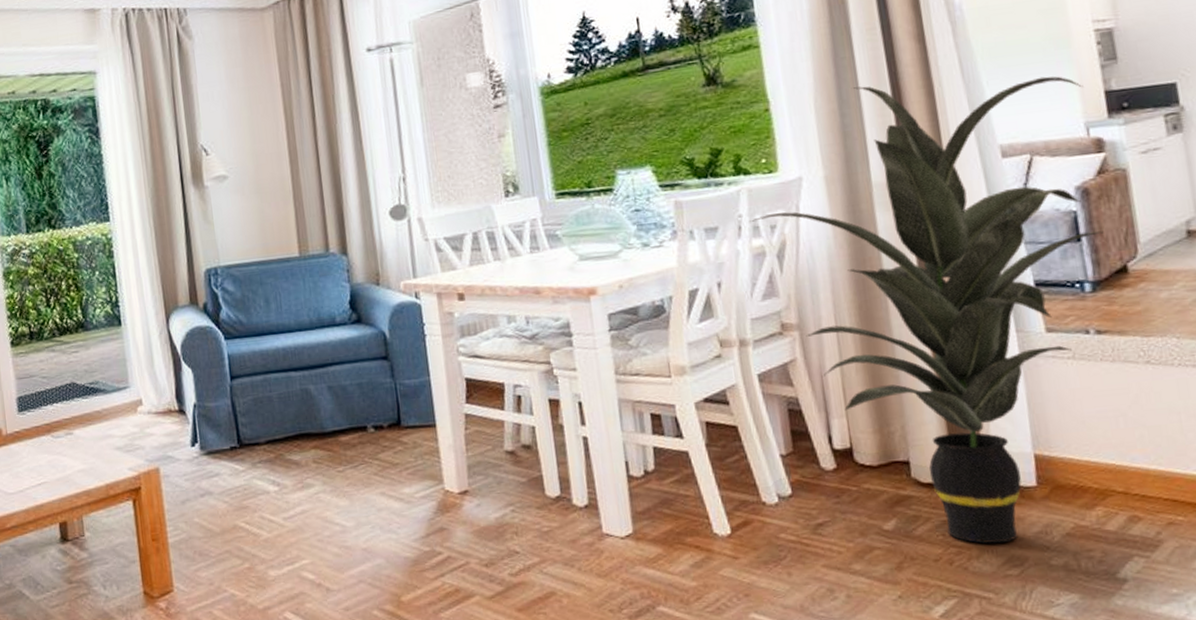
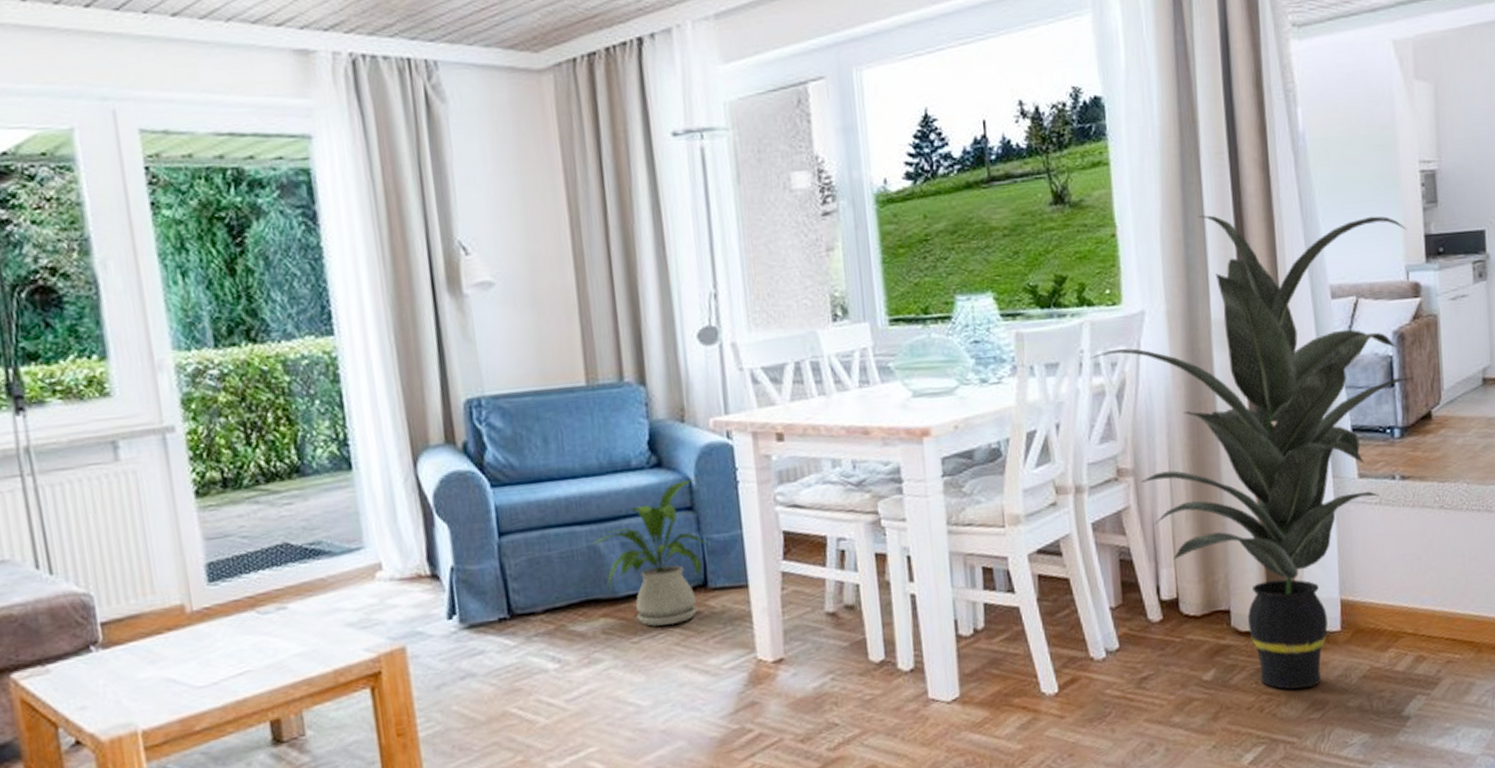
house plant: none [301,332,400,458] -> present [588,478,707,627]

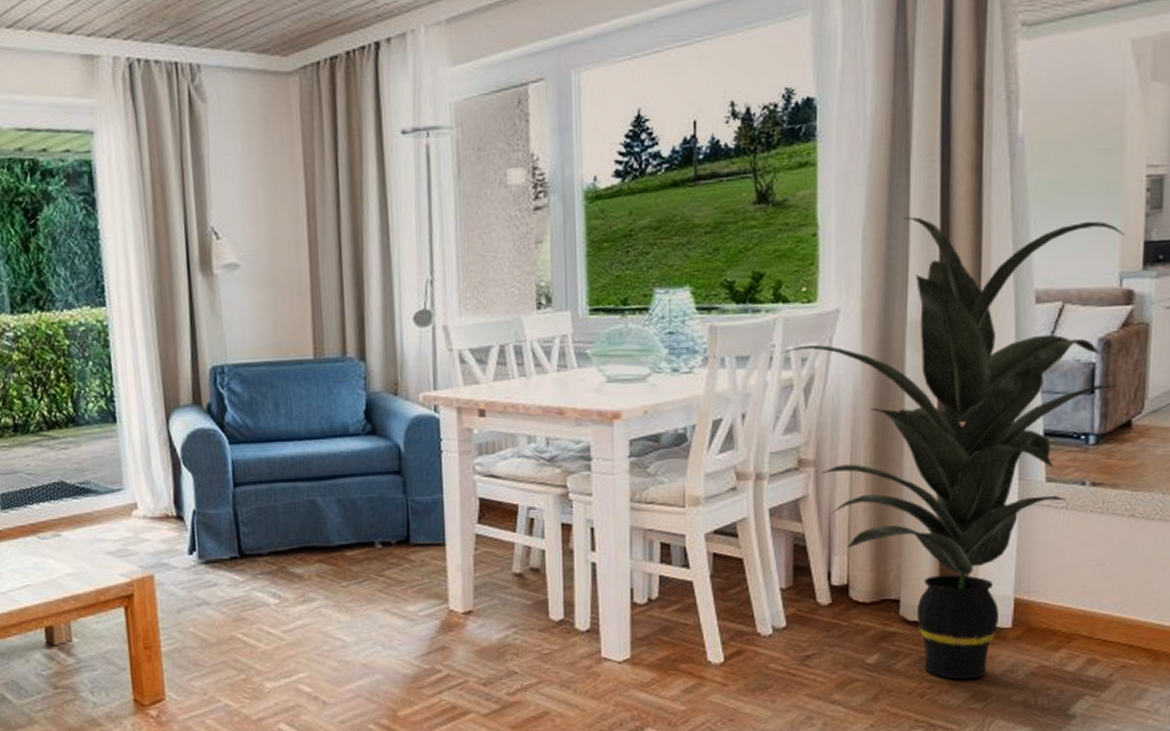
house plant: present [588,478,707,627] -> none [308,446,411,574]

